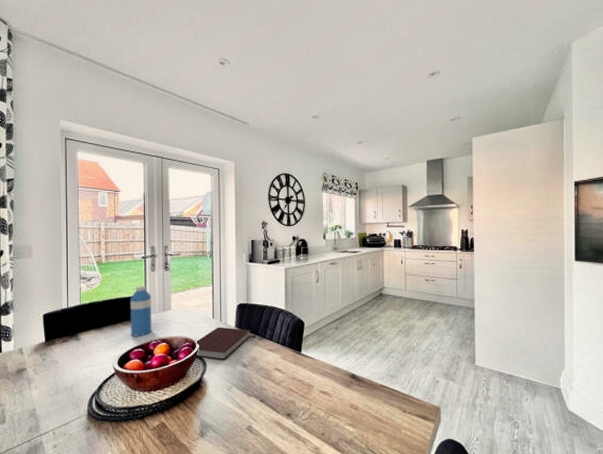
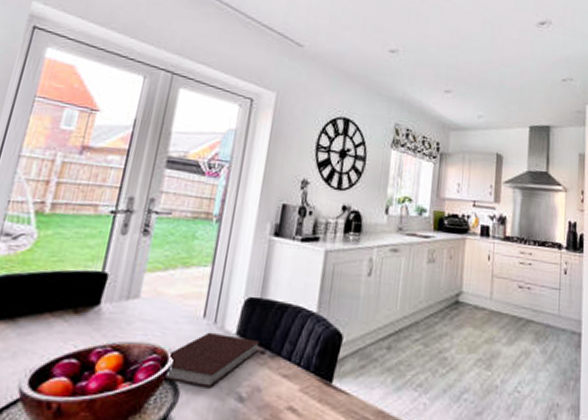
water bottle: present [130,285,151,337] -> none [62,254,112,339]

